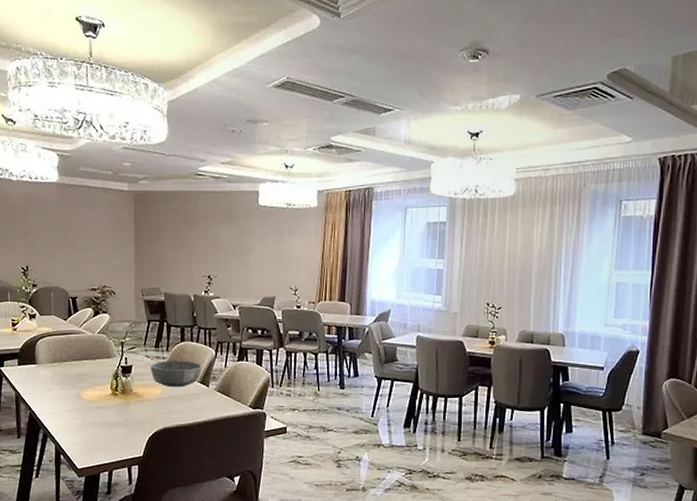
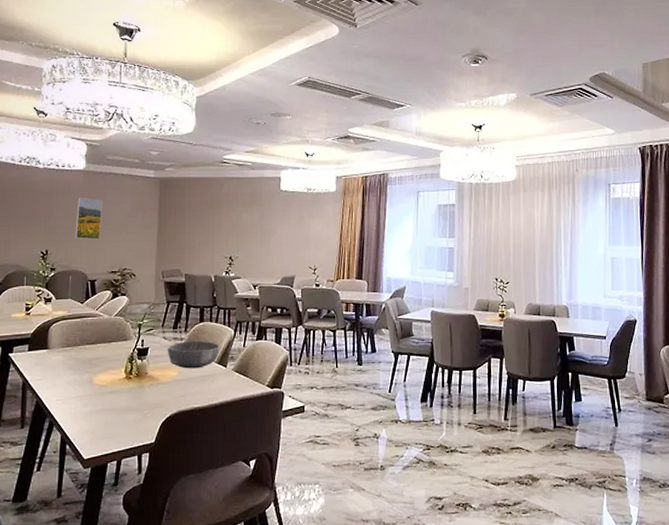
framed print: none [53,211,79,256] -> present [75,197,103,240]

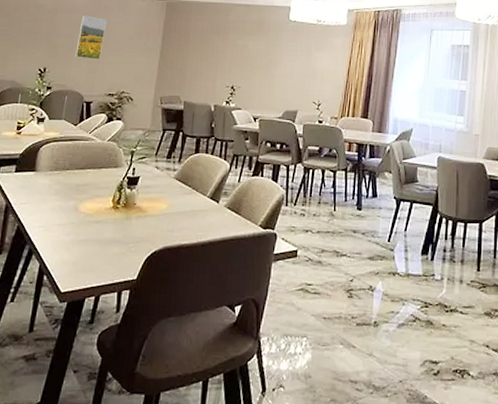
bowl: present [167,340,220,369] -> none [158,172,214,202]

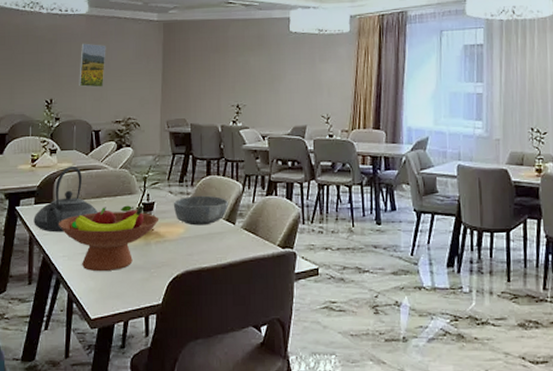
teapot: none [12,135,81,202] -> present [34,165,98,233]
fruit bowl: none [38,178,143,244] -> present [59,205,159,272]
bowl: none [158,172,214,202] -> present [173,195,228,226]

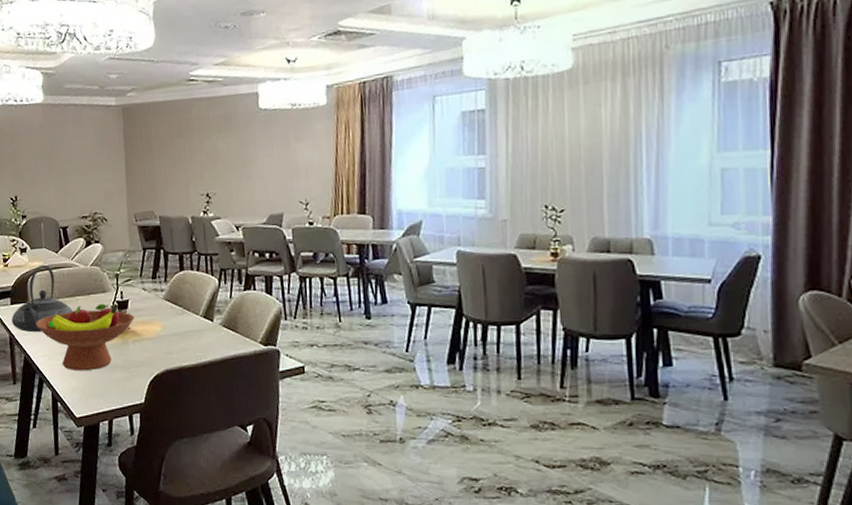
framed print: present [79,43,106,88] -> none [40,134,67,182]
bowl: present [173,195,228,226] -> none [147,291,205,323]

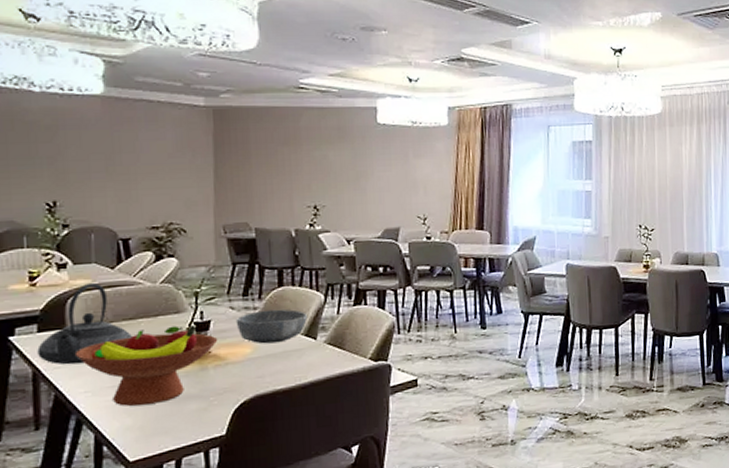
bowl: none [147,291,205,323] -> present [235,309,307,344]

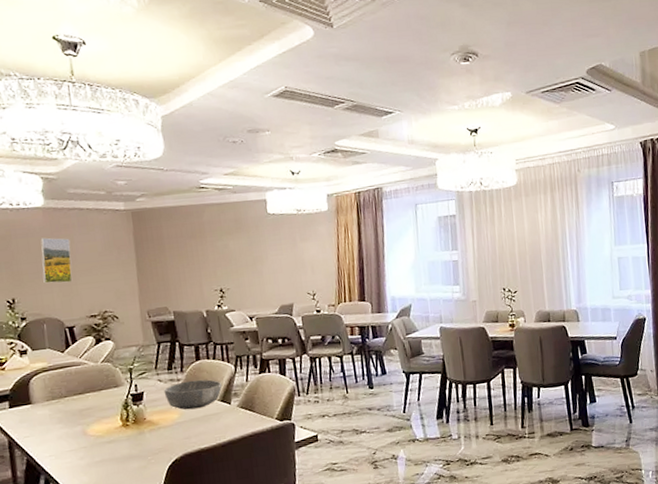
teapot: present [37,282,132,365] -> none [10,364,83,434]
fruit bowl: present [76,326,218,406] -> none [40,397,151,467]
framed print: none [95,131,134,187] -> present [40,237,73,284]

